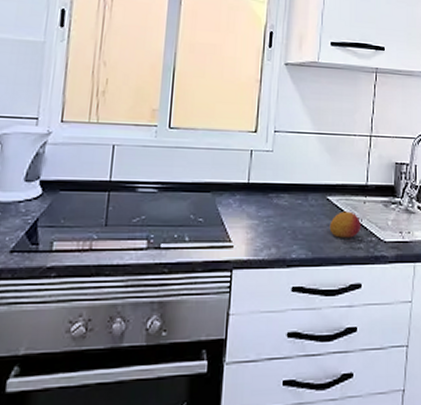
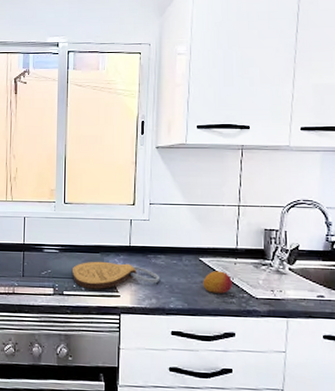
cutting board: none [174,202,281,239] -> present [73,261,159,289]

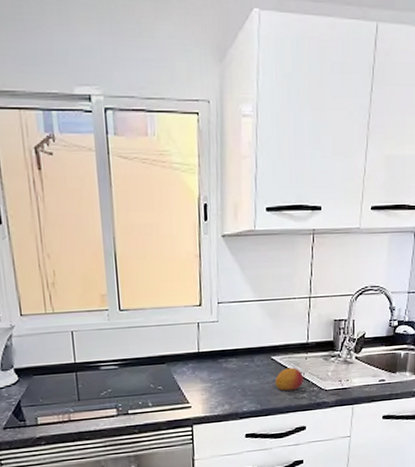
cutting board: present [73,261,159,289] -> none [136,371,231,404]

